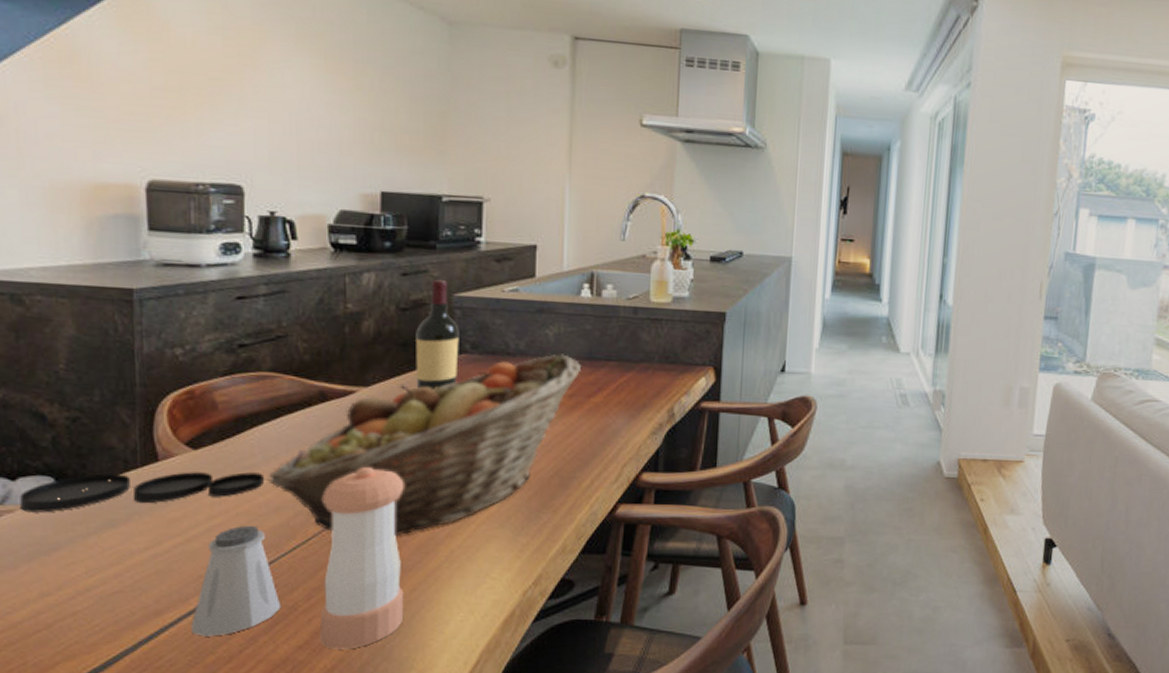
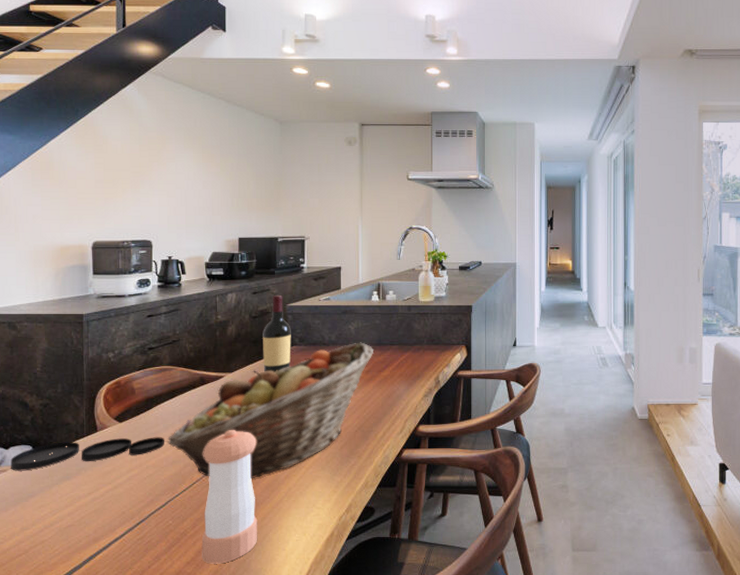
saltshaker: present [191,526,282,637] -> none [117,475,176,556]

